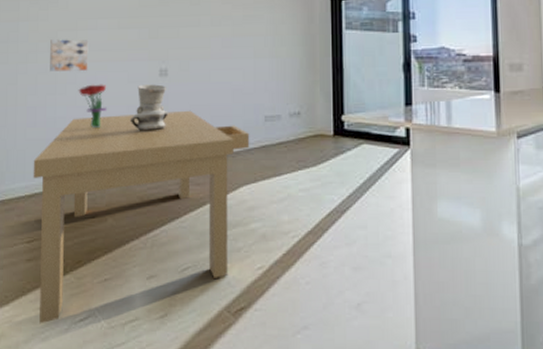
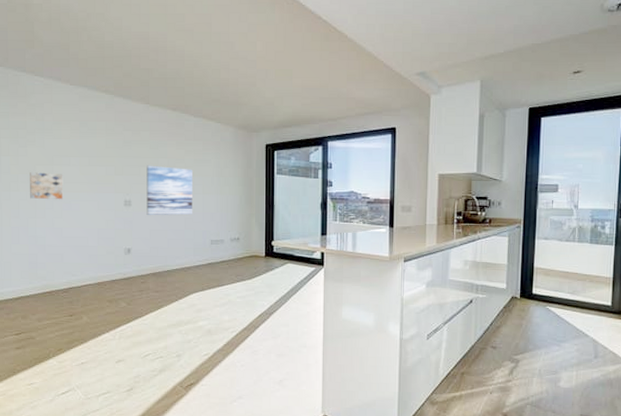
dining table: present [33,110,250,324] -> none [18,234,199,397]
bouquet: present [78,84,107,129] -> none [55,210,80,246]
ceramic vessel: present [129,84,168,133] -> none [100,212,132,251]
wall art: none [186,25,241,88] -> present [146,165,192,216]

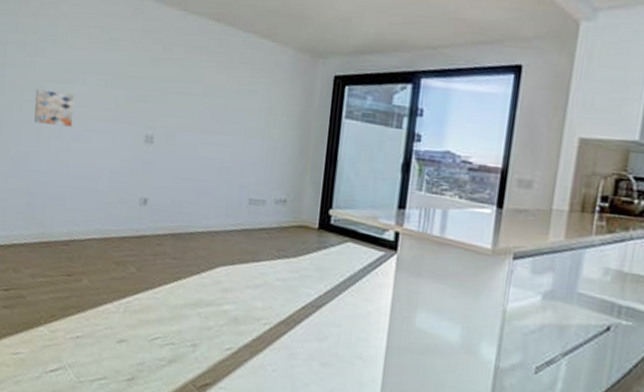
wall art: present [146,165,192,216] -> none [171,91,234,162]

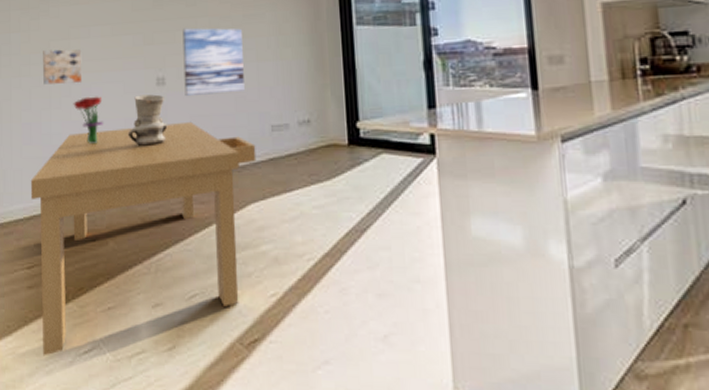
dining table: none [12,174,232,369] -> present [30,121,257,356]
bouquet: none [61,141,91,189] -> present [73,96,103,145]
ceramic vessel: none [111,148,151,199] -> present [127,94,168,147]
wall art: none [171,91,234,162] -> present [182,28,244,97]

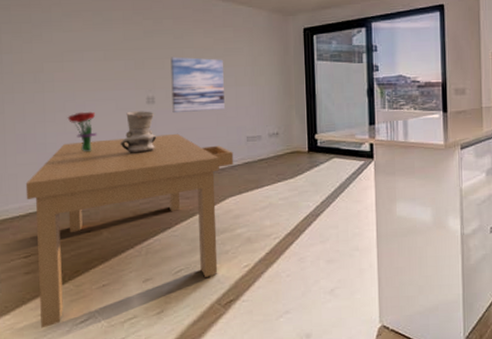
wall art: present [43,49,83,85] -> none [36,70,76,101]

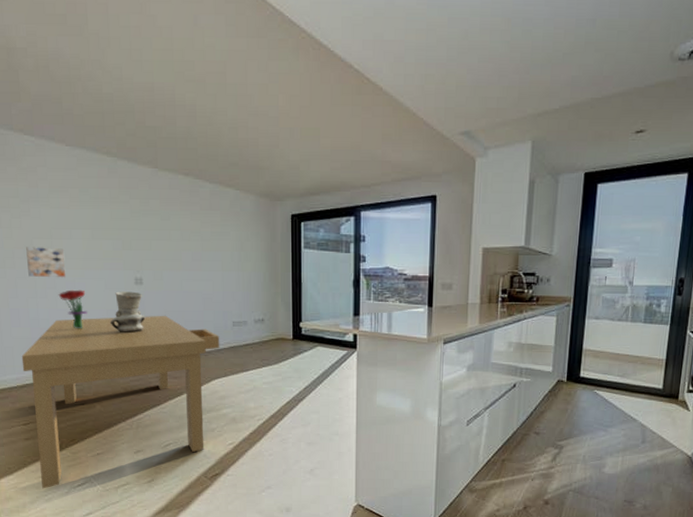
wall art: none [36,70,76,101] -> present [26,247,66,277]
wall art: present [170,57,225,114] -> none [157,238,211,295]

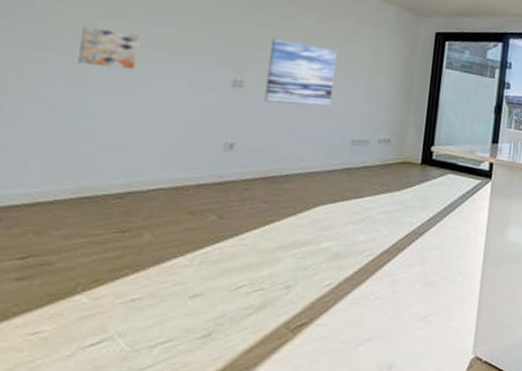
dining table: present [21,315,220,489] -> none [28,120,333,352]
bouquet: present [58,289,87,329] -> none [118,85,160,135]
ceramic vessel: present [109,291,146,334] -> none [187,93,239,145]
wall art: none [157,238,211,295] -> present [264,38,337,106]

